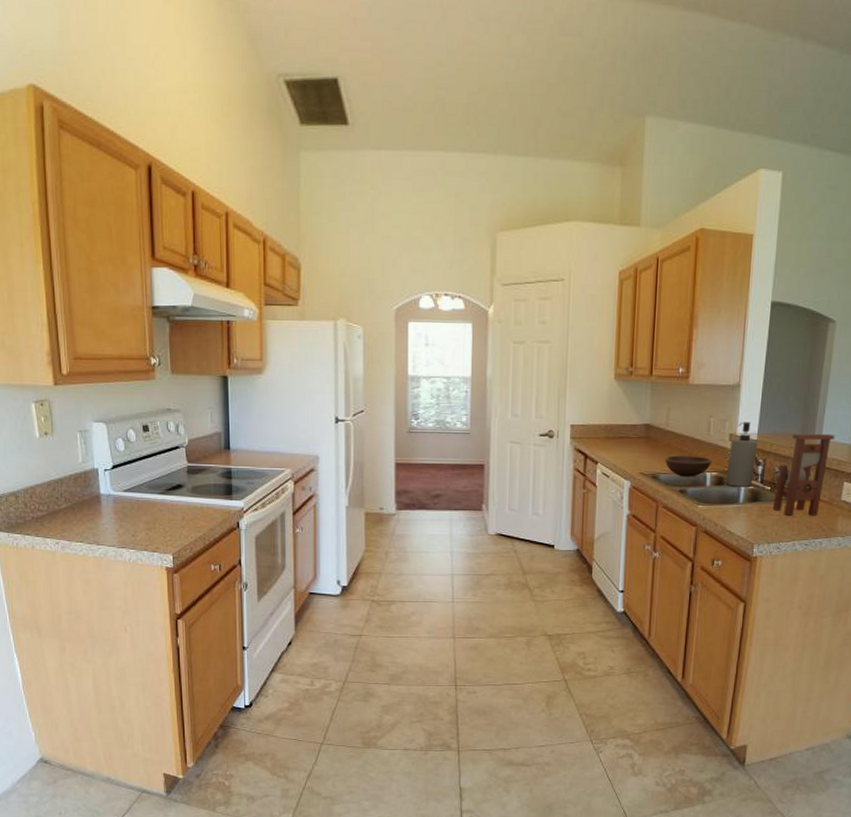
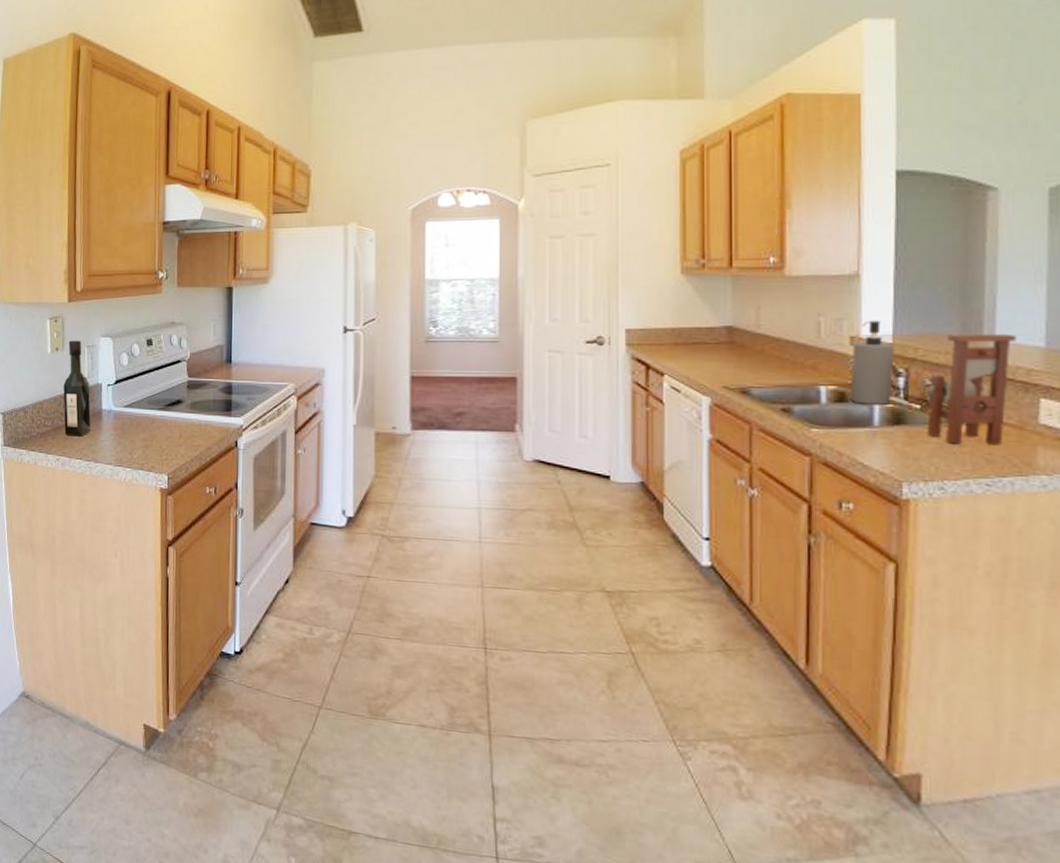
bottle: none [56,425,89,520] -> present [63,340,91,437]
bowl: present [665,455,713,477] -> none [758,365,828,392]

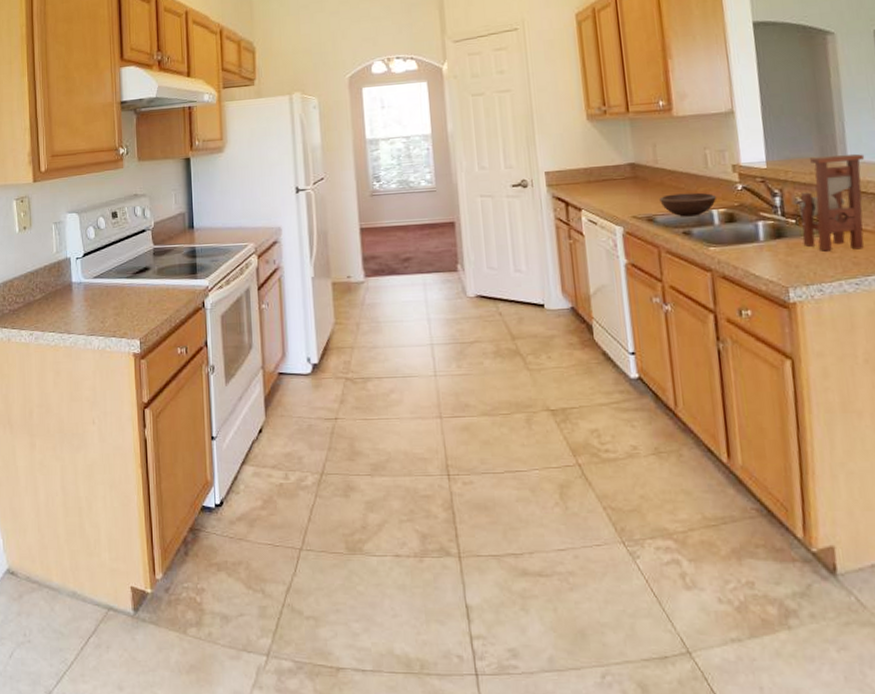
bottle: present [63,340,91,437] -> none [33,218,61,311]
bowl: none [758,365,828,392] -> present [659,192,717,217]
soap dispenser: present [850,320,895,405] -> none [735,149,772,223]

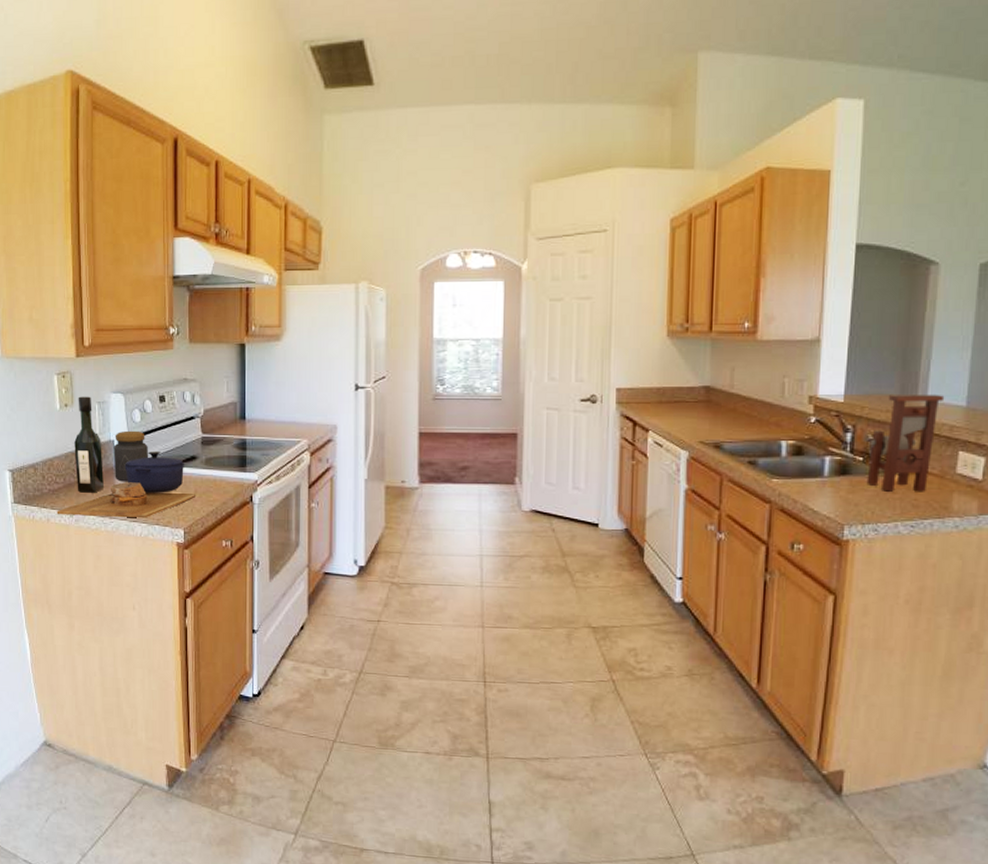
cutting board: none [17,296,149,334] -> present [56,482,195,519]
bottle: none [33,218,61,311] -> present [74,396,104,493]
jar: none [70,247,104,297] -> present [113,430,149,482]
cooking pot: none [81,264,138,306] -> present [124,450,184,493]
bowl: present [659,192,717,217] -> none [729,421,789,446]

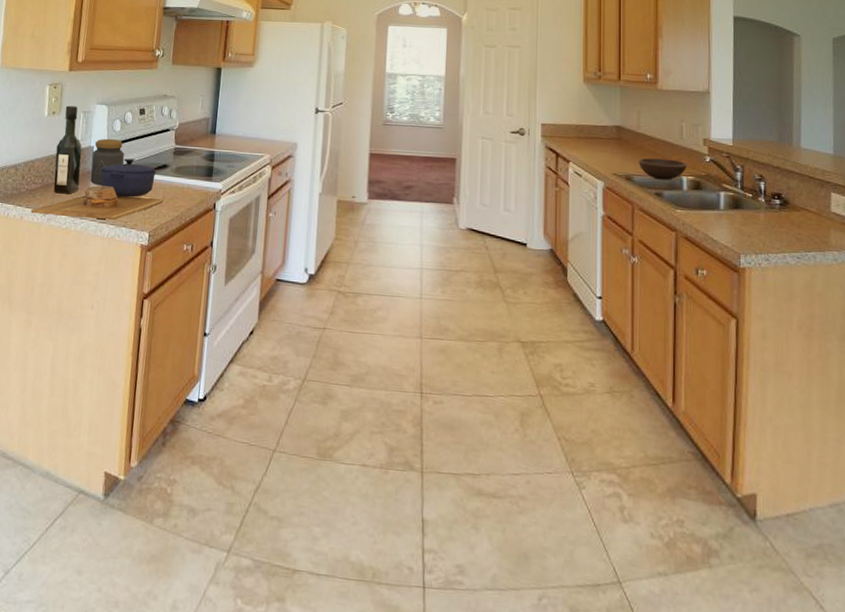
bowl: none [729,421,789,446] -> present [638,158,688,180]
paper towel holder: present [866,394,945,492] -> none [756,141,815,227]

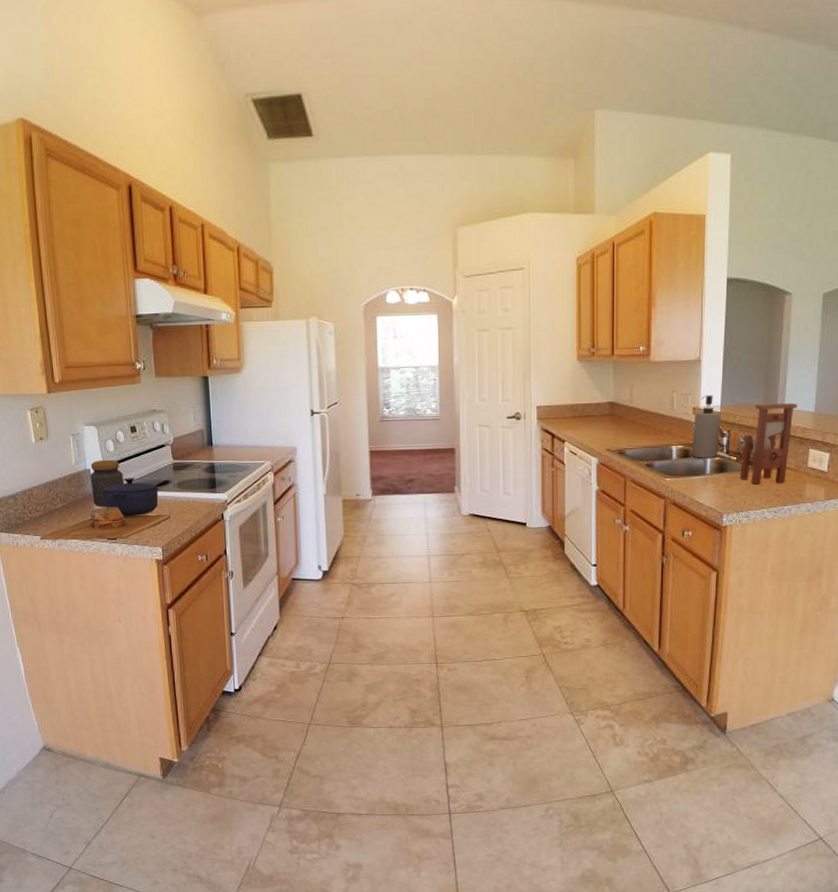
bottle: present [53,105,82,194] -> none [52,429,83,519]
bowl: present [638,158,688,180] -> none [630,430,678,451]
soap dispenser: none [703,127,734,193] -> present [692,395,721,458]
paper towel holder: none [756,141,815,227] -> present [739,402,798,484]

